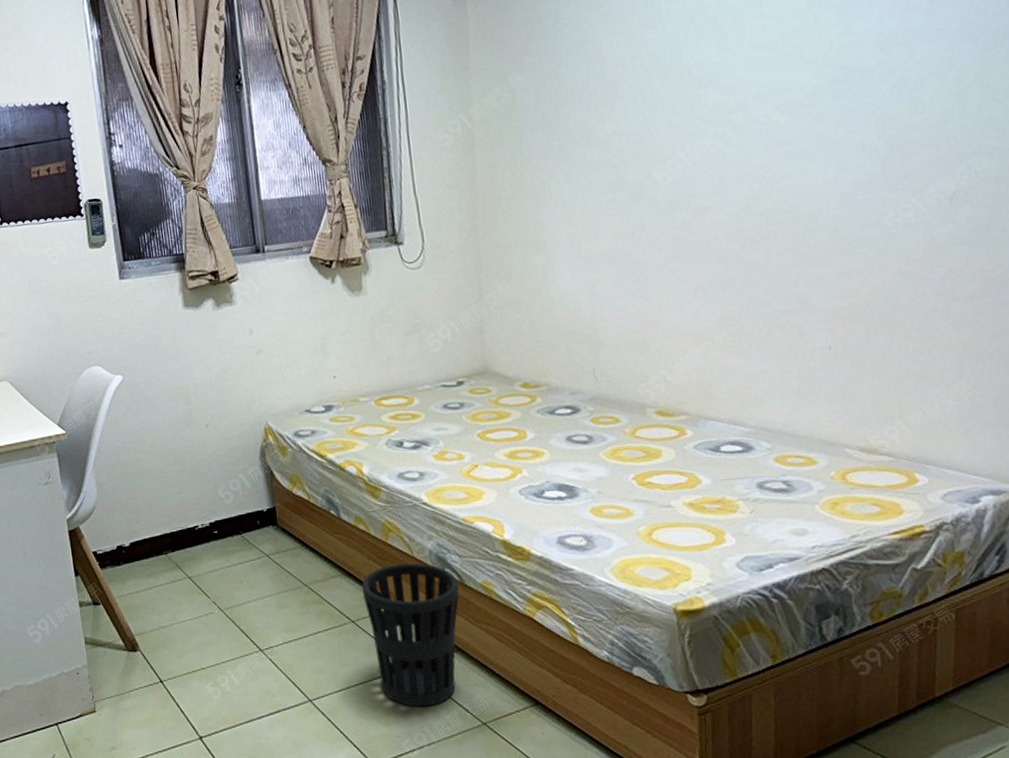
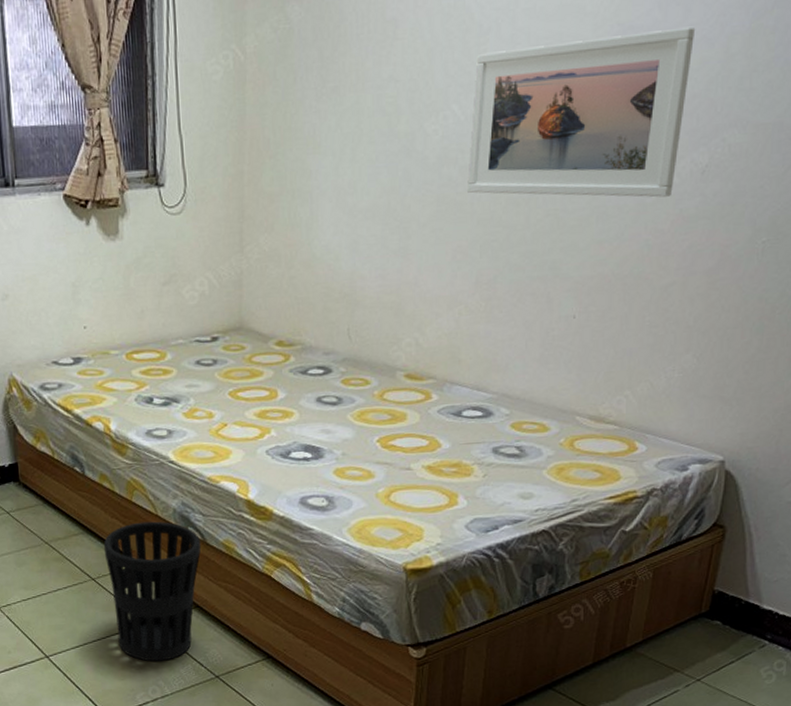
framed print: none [698,63,923,234] -> present [466,26,696,198]

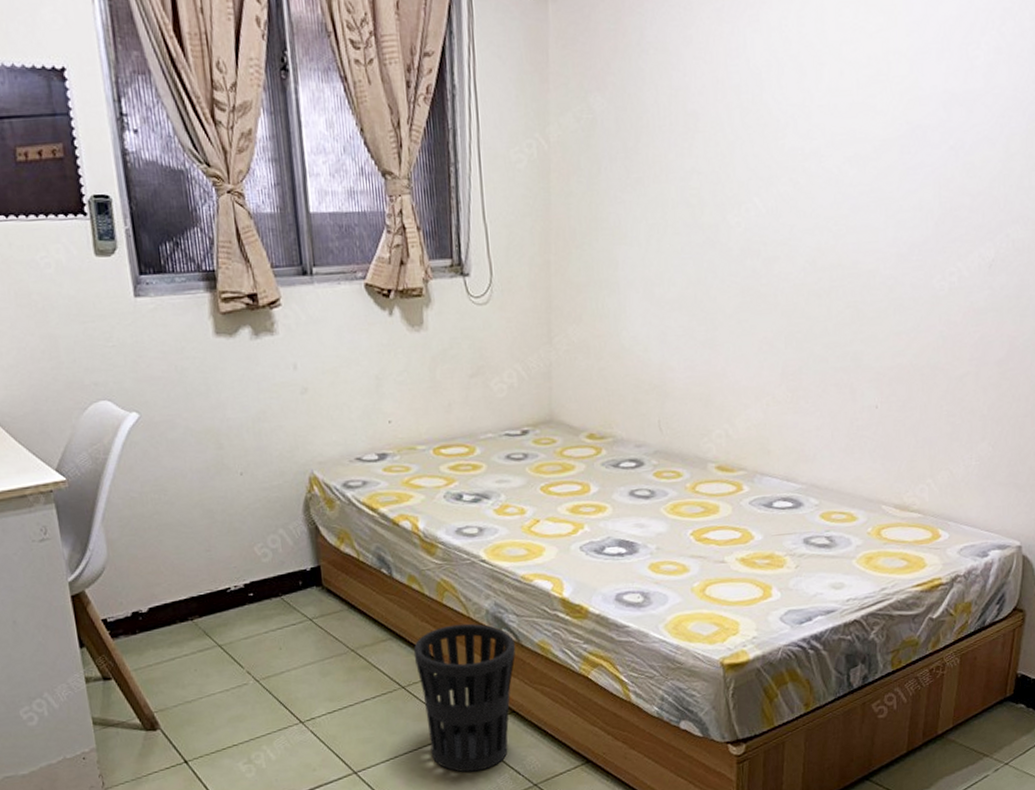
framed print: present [466,26,696,198] -> none [770,126,978,290]

